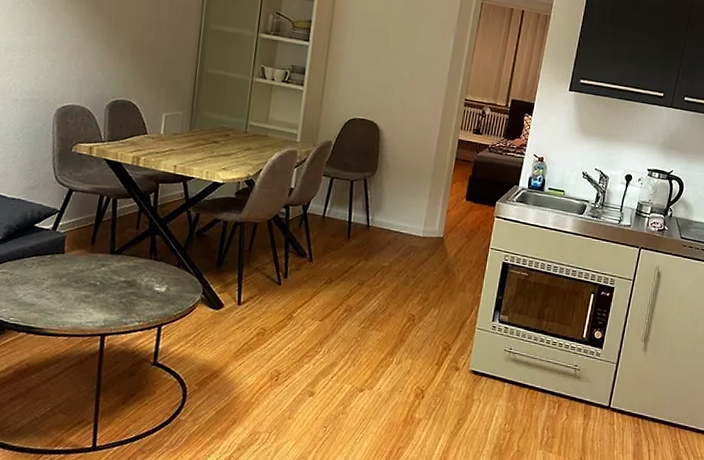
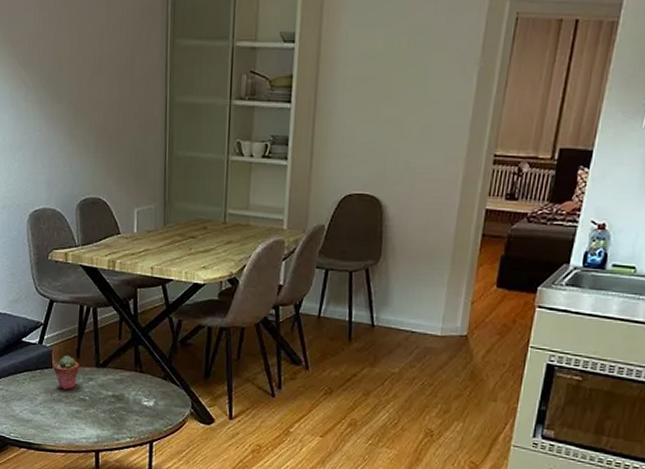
potted succulent: none [65,242,93,275] -> present [53,355,79,390]

